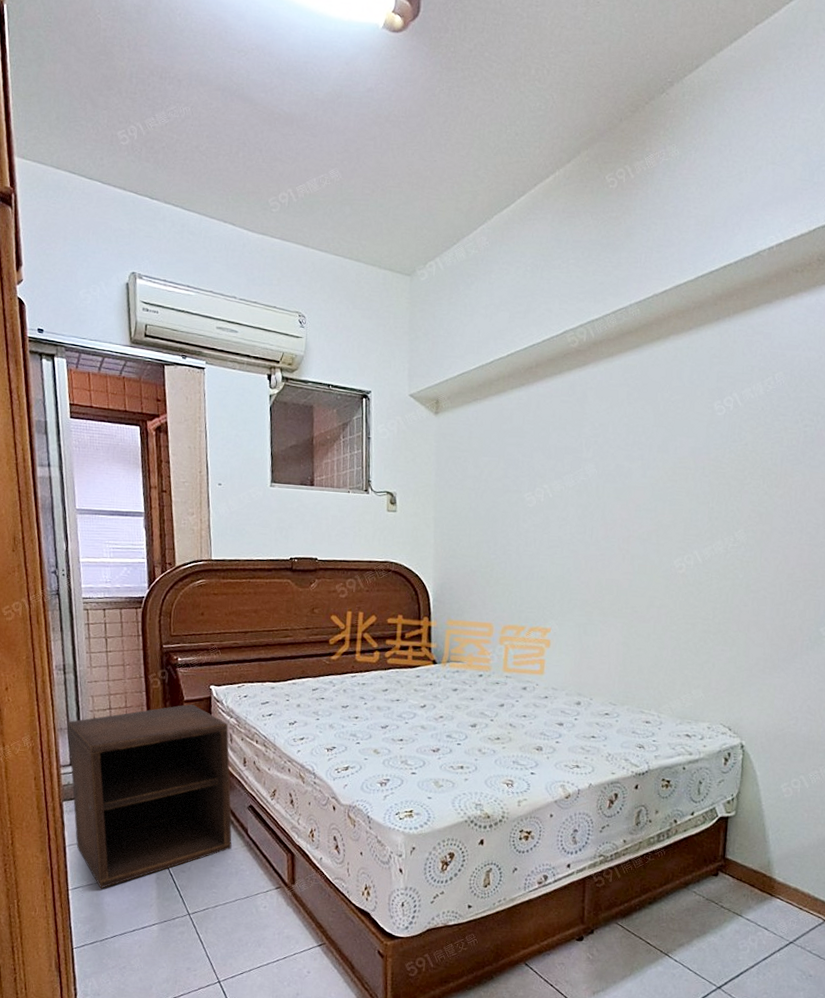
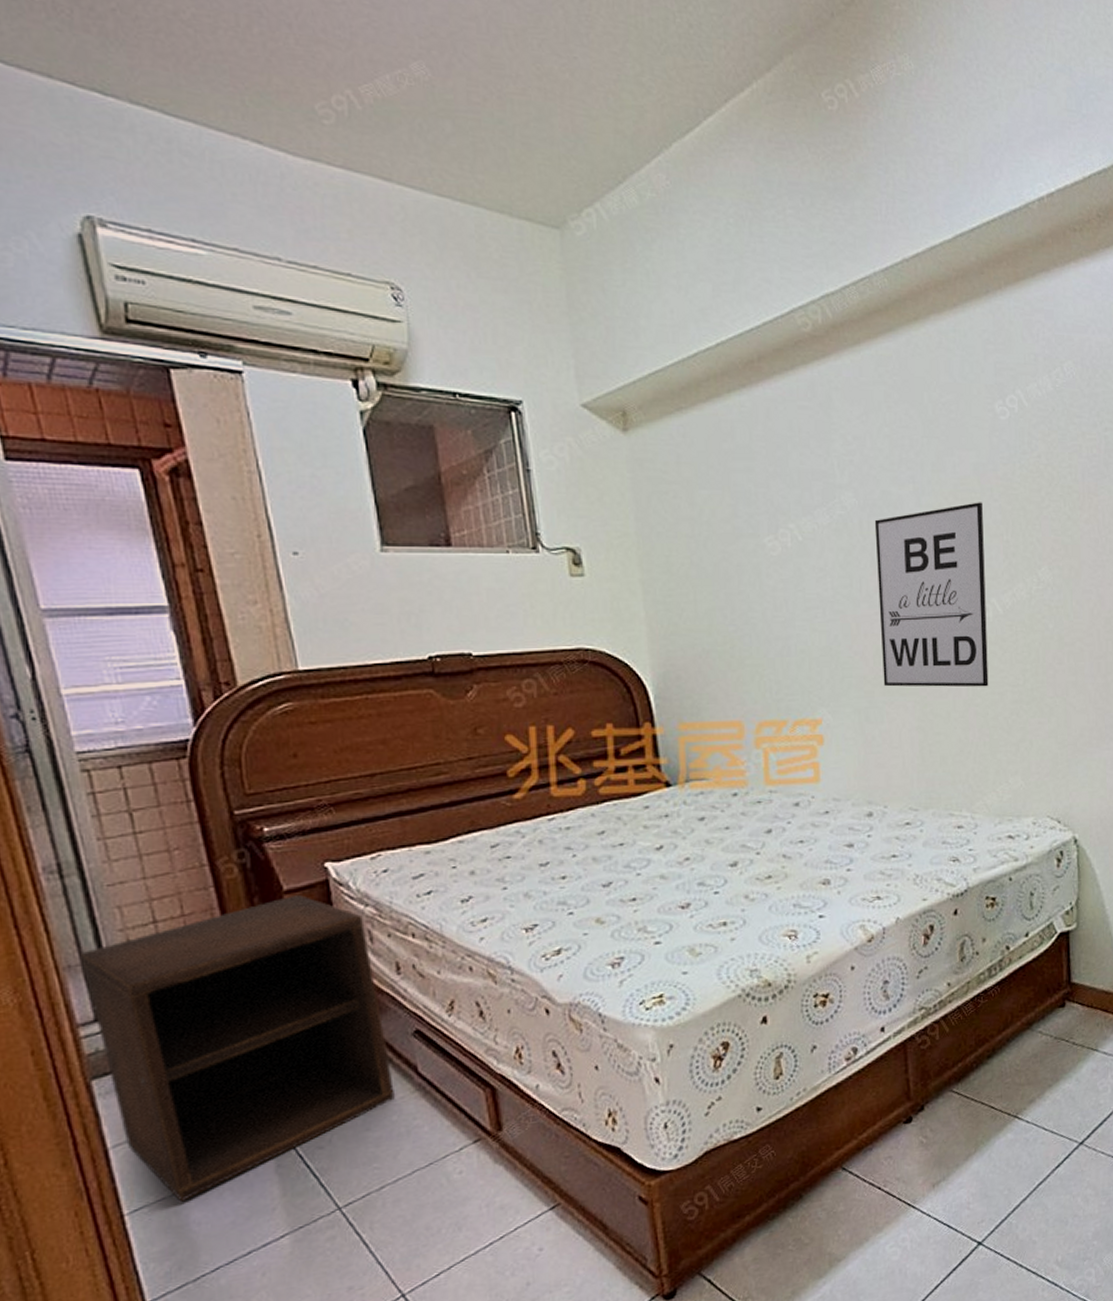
wall art: none [601,477,695,618] -> present [874,502,989,687]

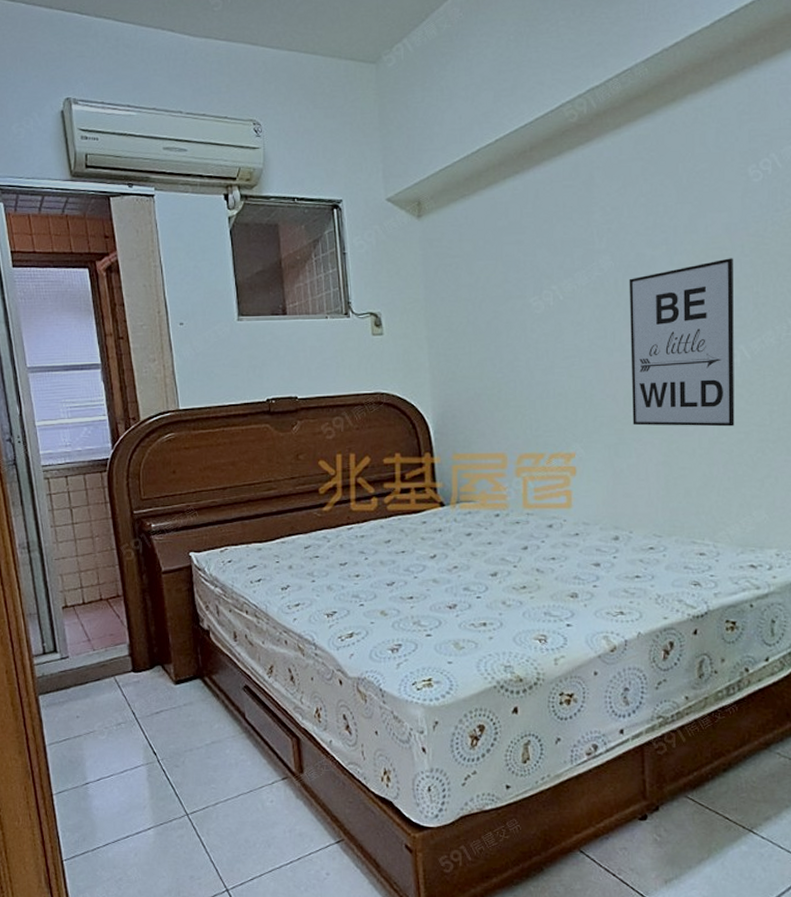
nightstand: present [79,894,395,1202] -> none [36,574,228,791]

